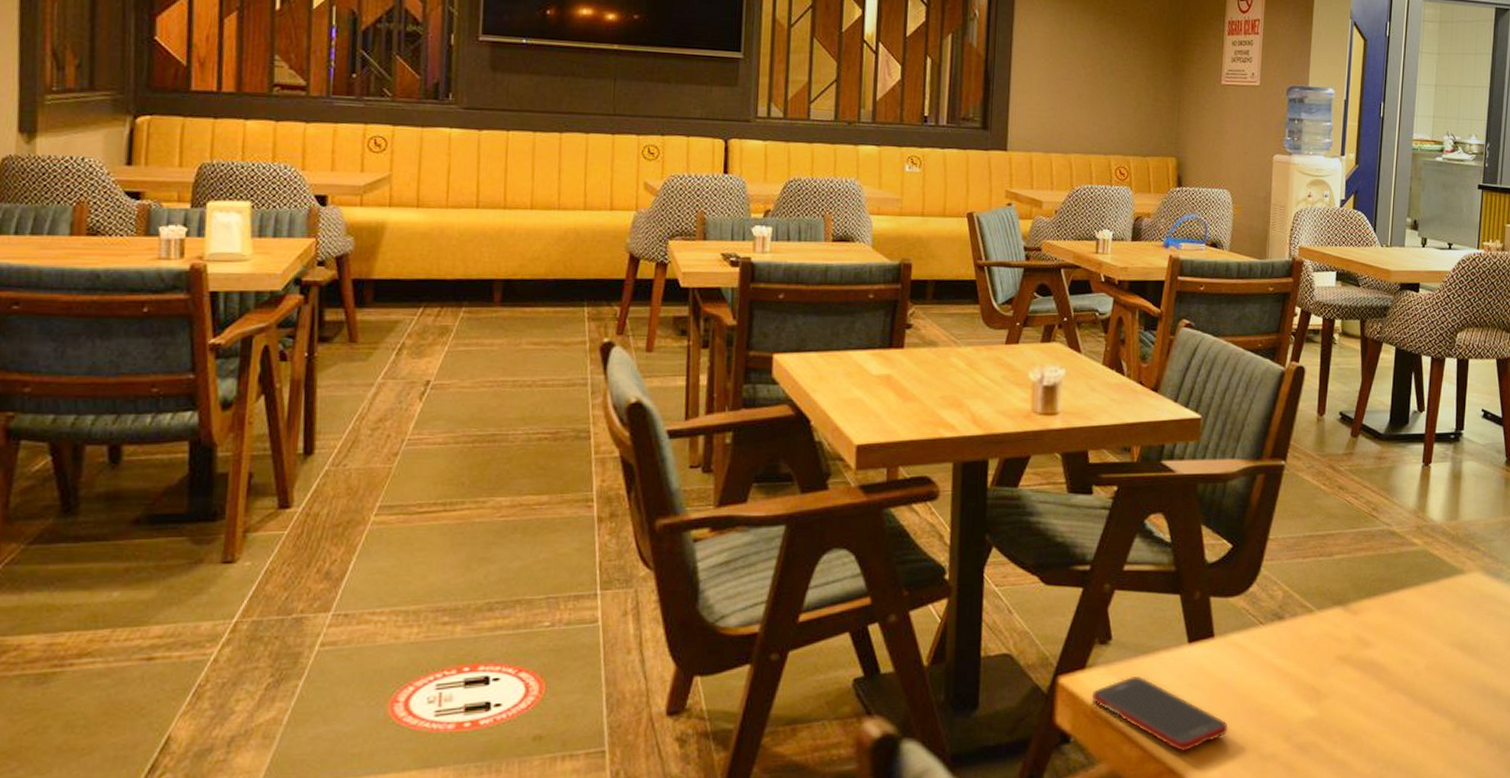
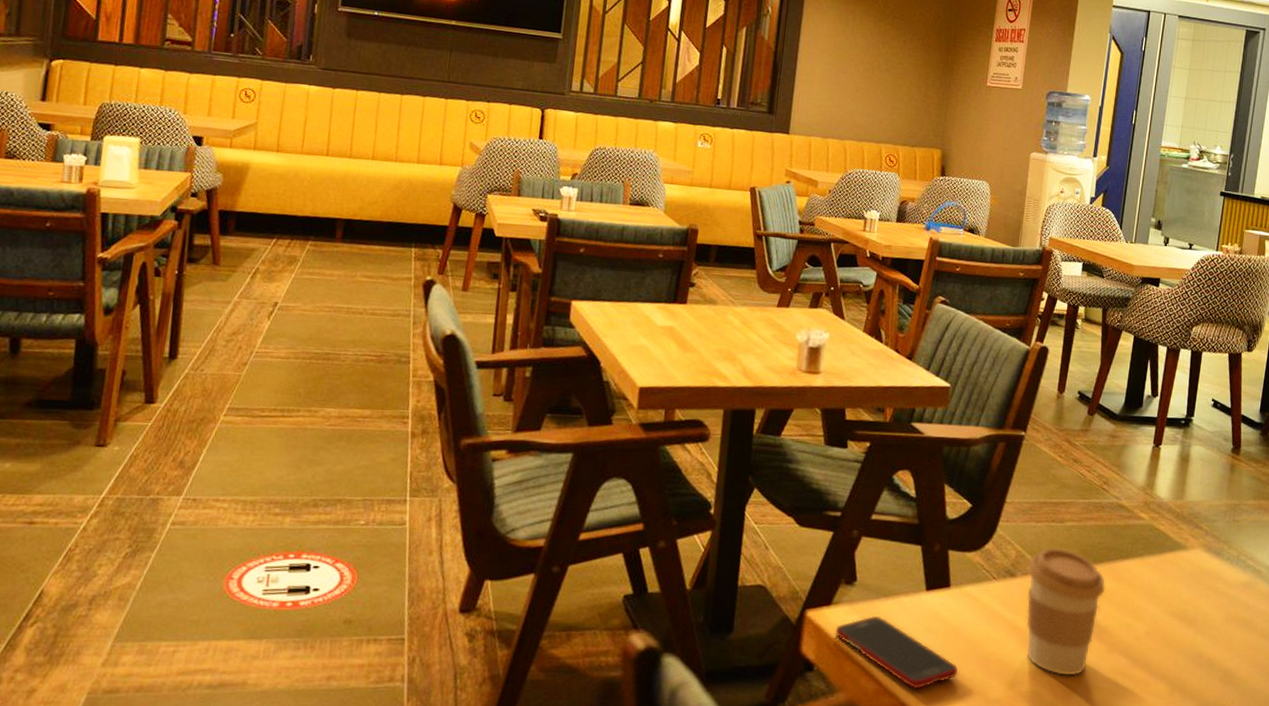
coffee cup: none [1295,584,1381,722] -> present [1026,547,1106,676]

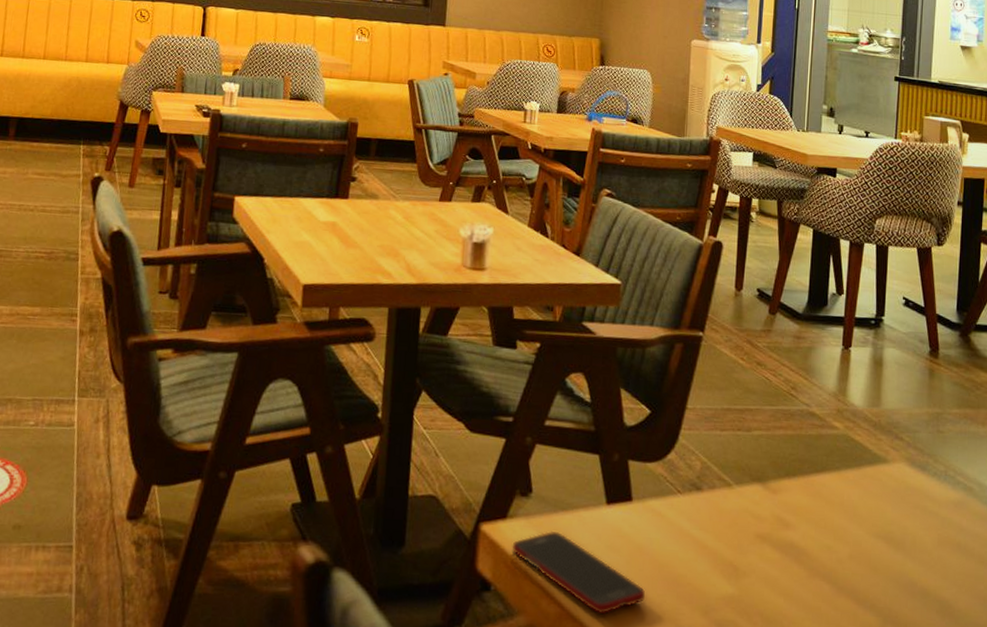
coffee cup: present [1026,547,1106,676] -> none [713,458,801,603]

